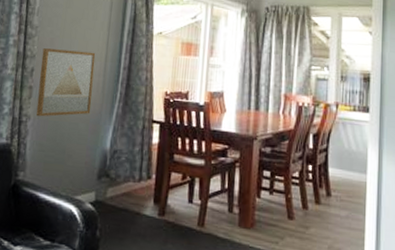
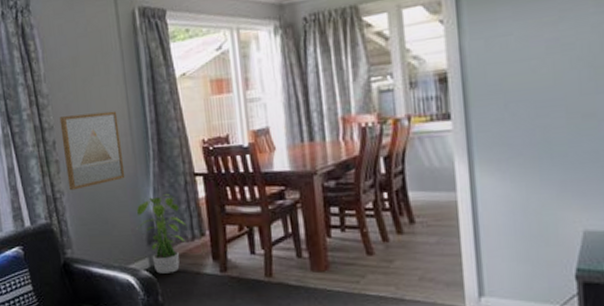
potted plant: none [90,135,137,210] -> present [136,194,187,274]

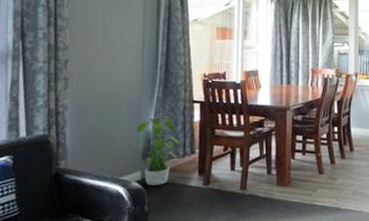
wall art: present [59,111,125,191] -> none [73,40,132,106]

